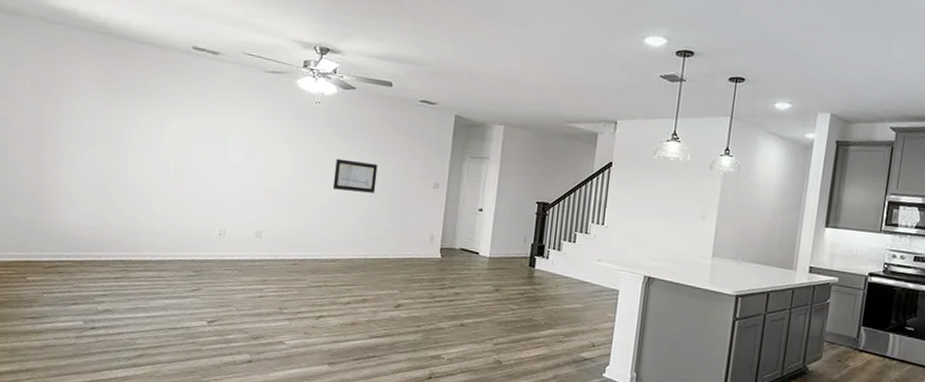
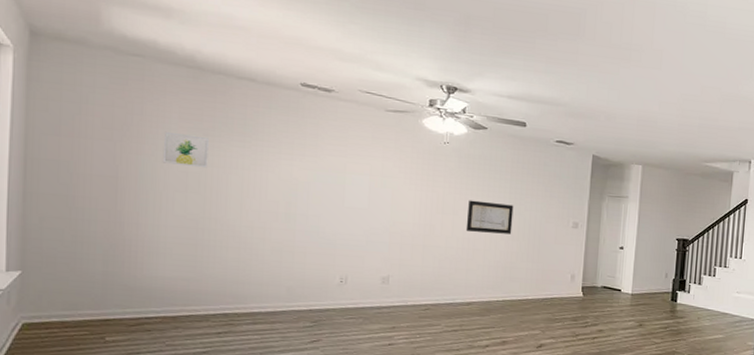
wall art: none [77,92,115,126] -> present [162,131,209,168]

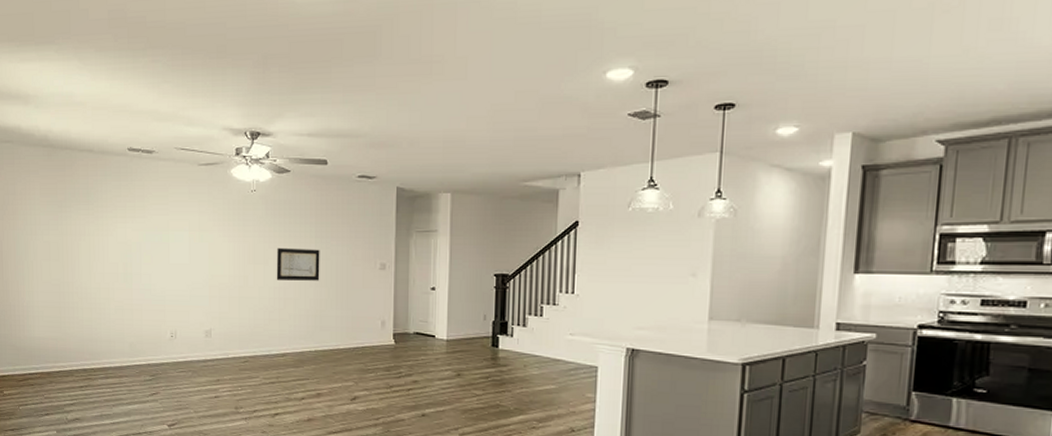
wall art: present [162,131,209,168] -> none [31,207,63,237]

